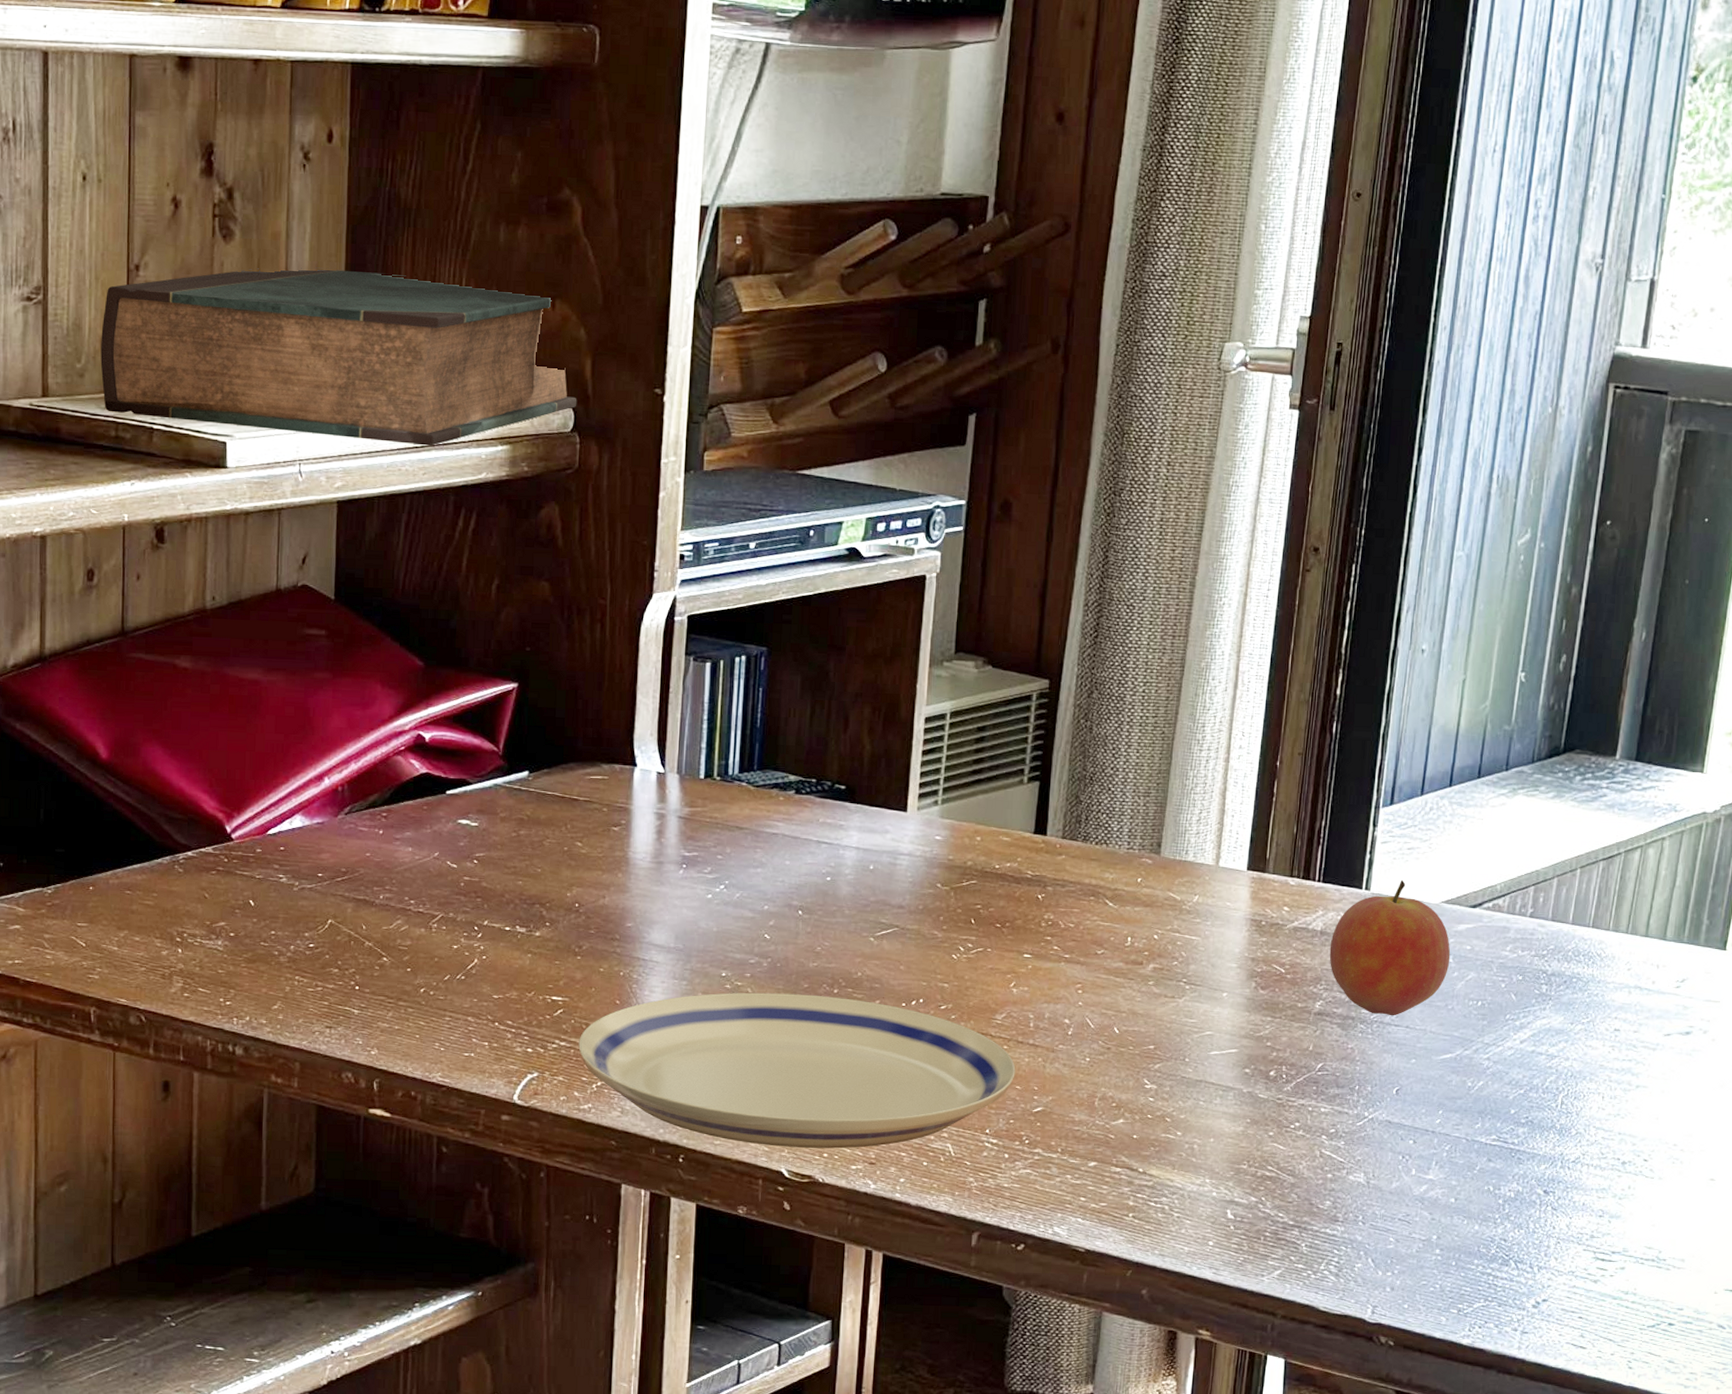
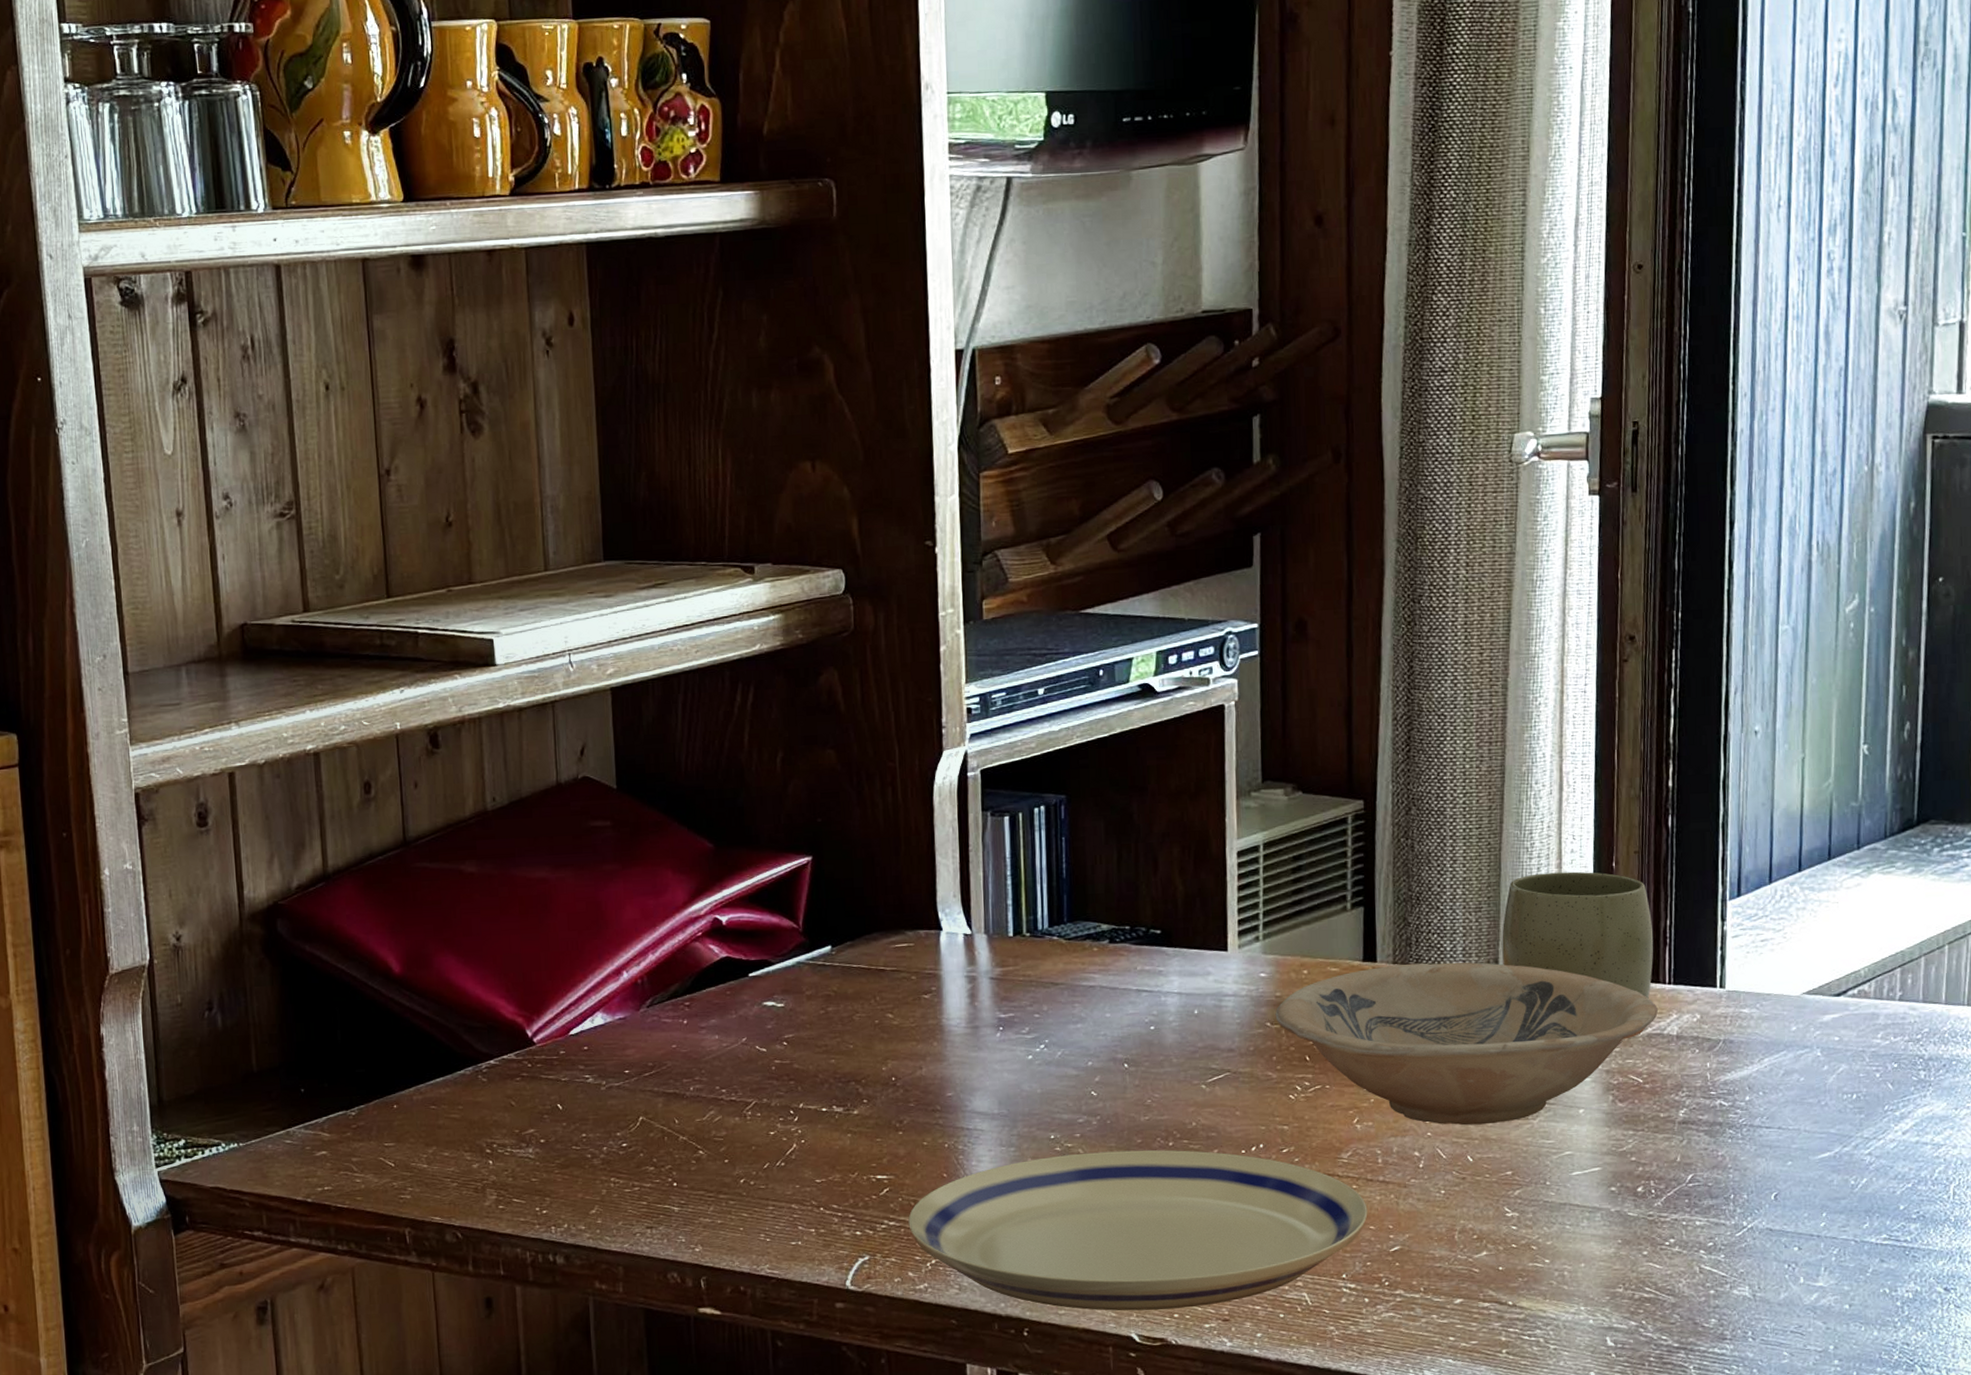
book: present [100,267,577,446] -> none [357,452,847,623]
bowl: none [946,839,1306,999] -> present [1275,962,1658,1126]
mug: none [1165,765,1309,930] -> present [1502,871,1654,1039]
fruit: present [1329,879,1451,1016] -> none [1688,973,1818,1118]

